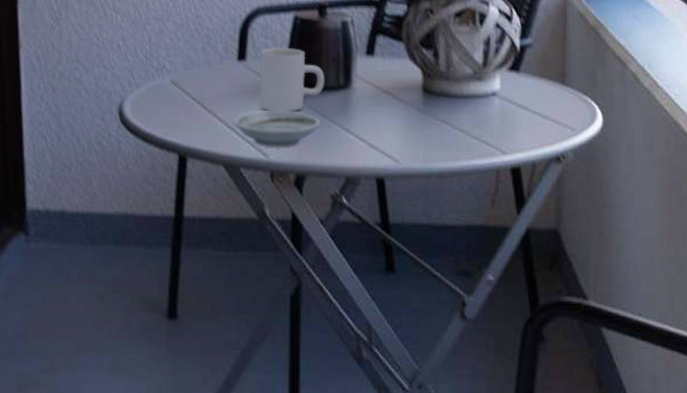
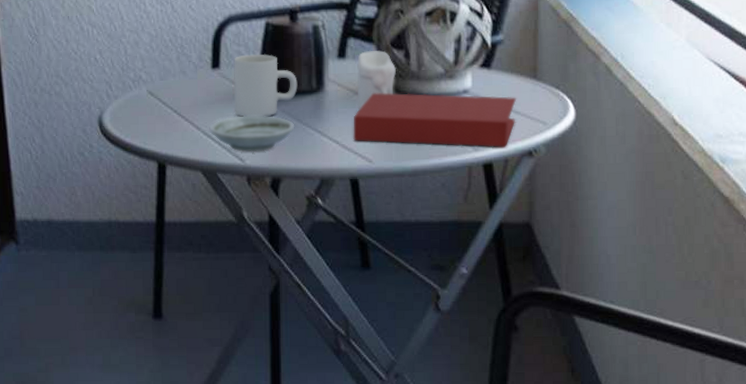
book: none [380,92,545,151] -> present [353,93,517,147]
candle: none [385,48,426,109] -> present [357,50,397,110]

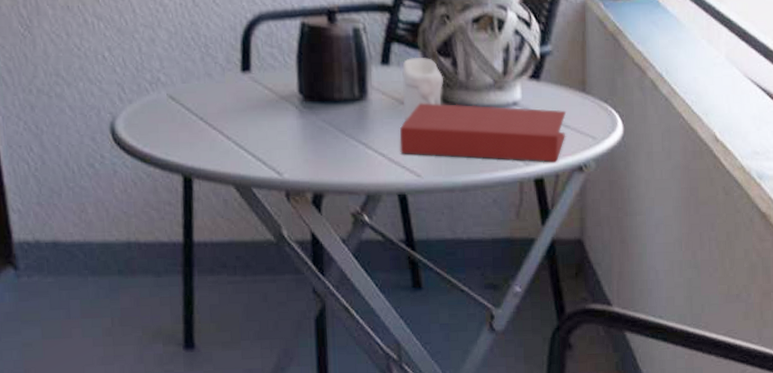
saucer: present [209,115,295,152] -> none [241,124,337,165]
mug: present [233,54,298,117] -> none [266,57,339,127]

